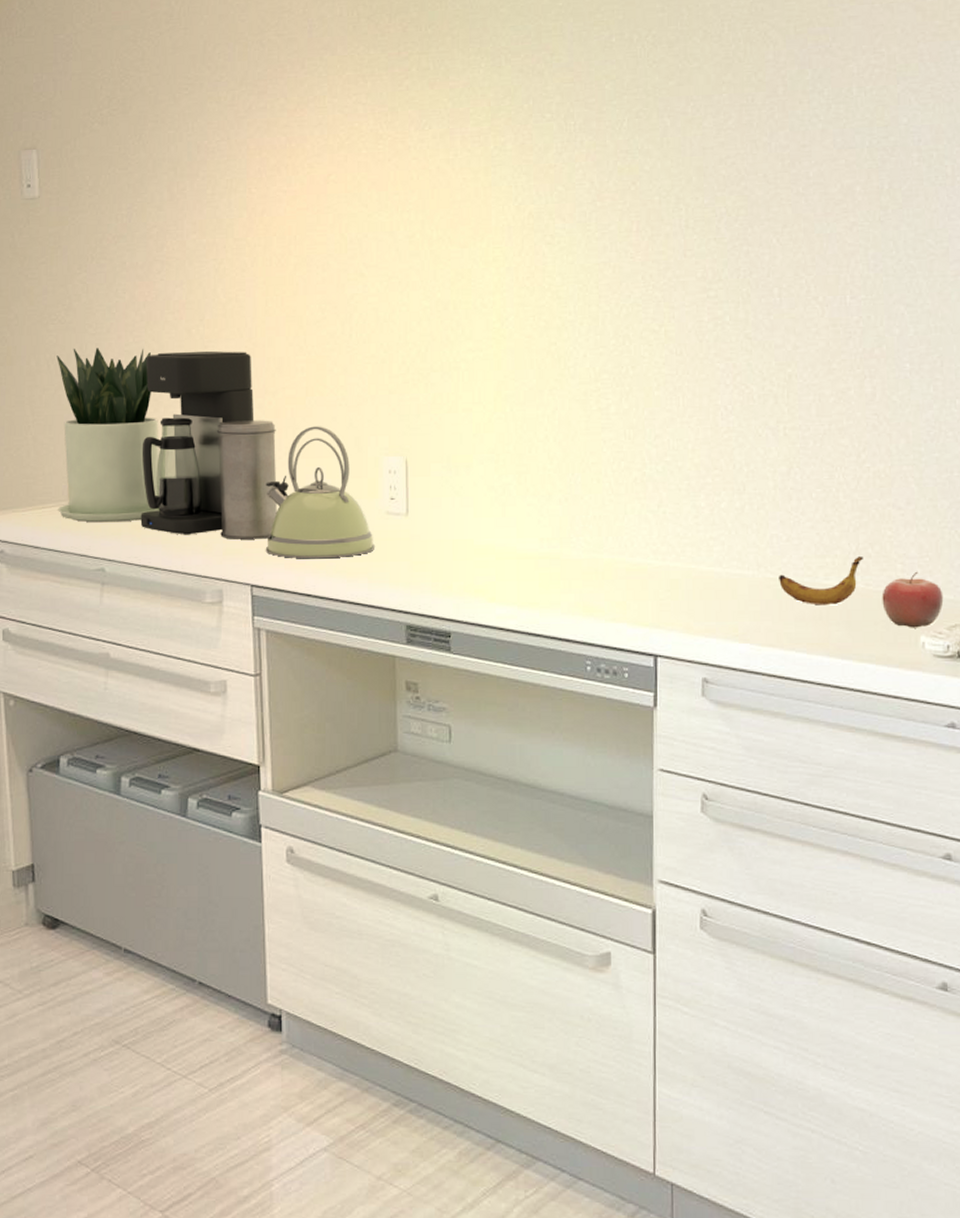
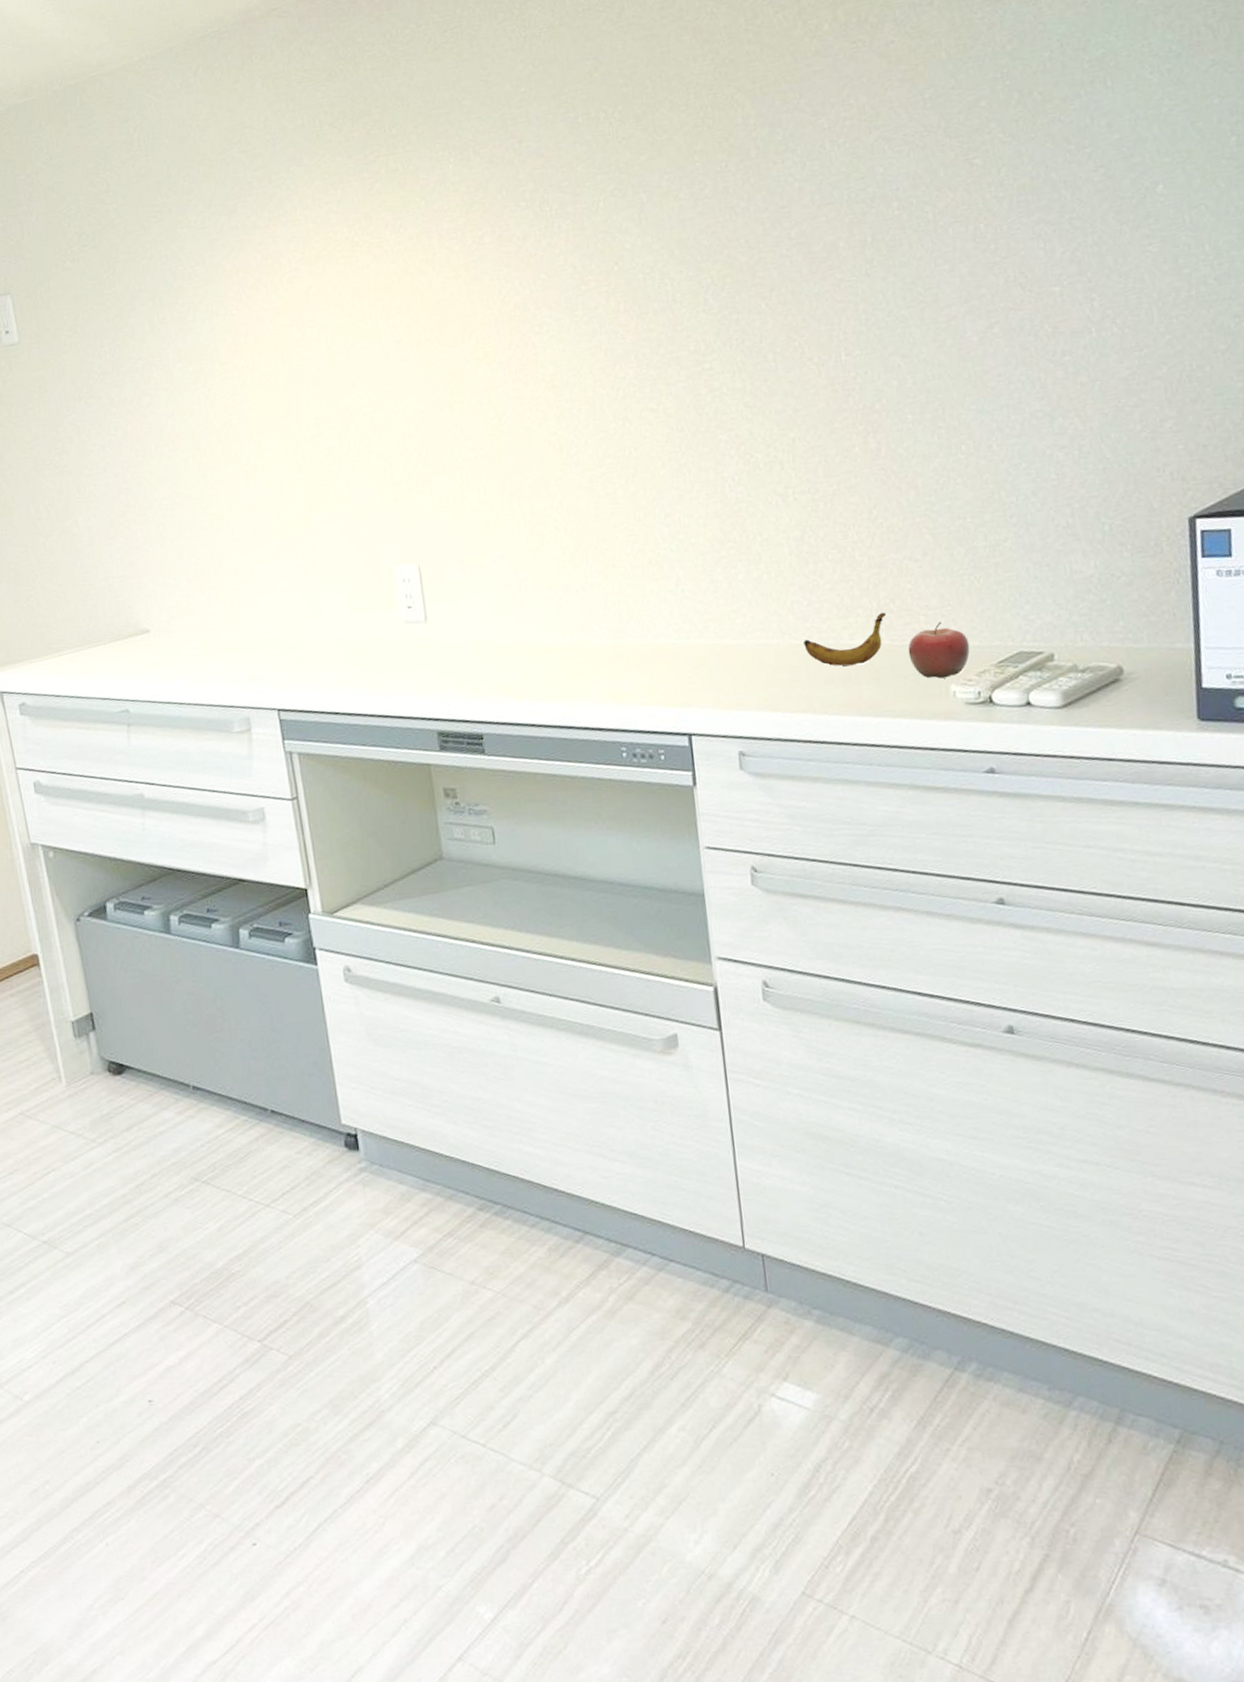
planter: present [57,348,160,523] -> none [55,484,177,666]
coffee maker: present [140,350,255,535] -> none [145,476,262,667]
canister: present [216,420,277,540] -> none [225,542,296,666]
kettle: present [265,426,376,559] -> none [280,542,398,678]

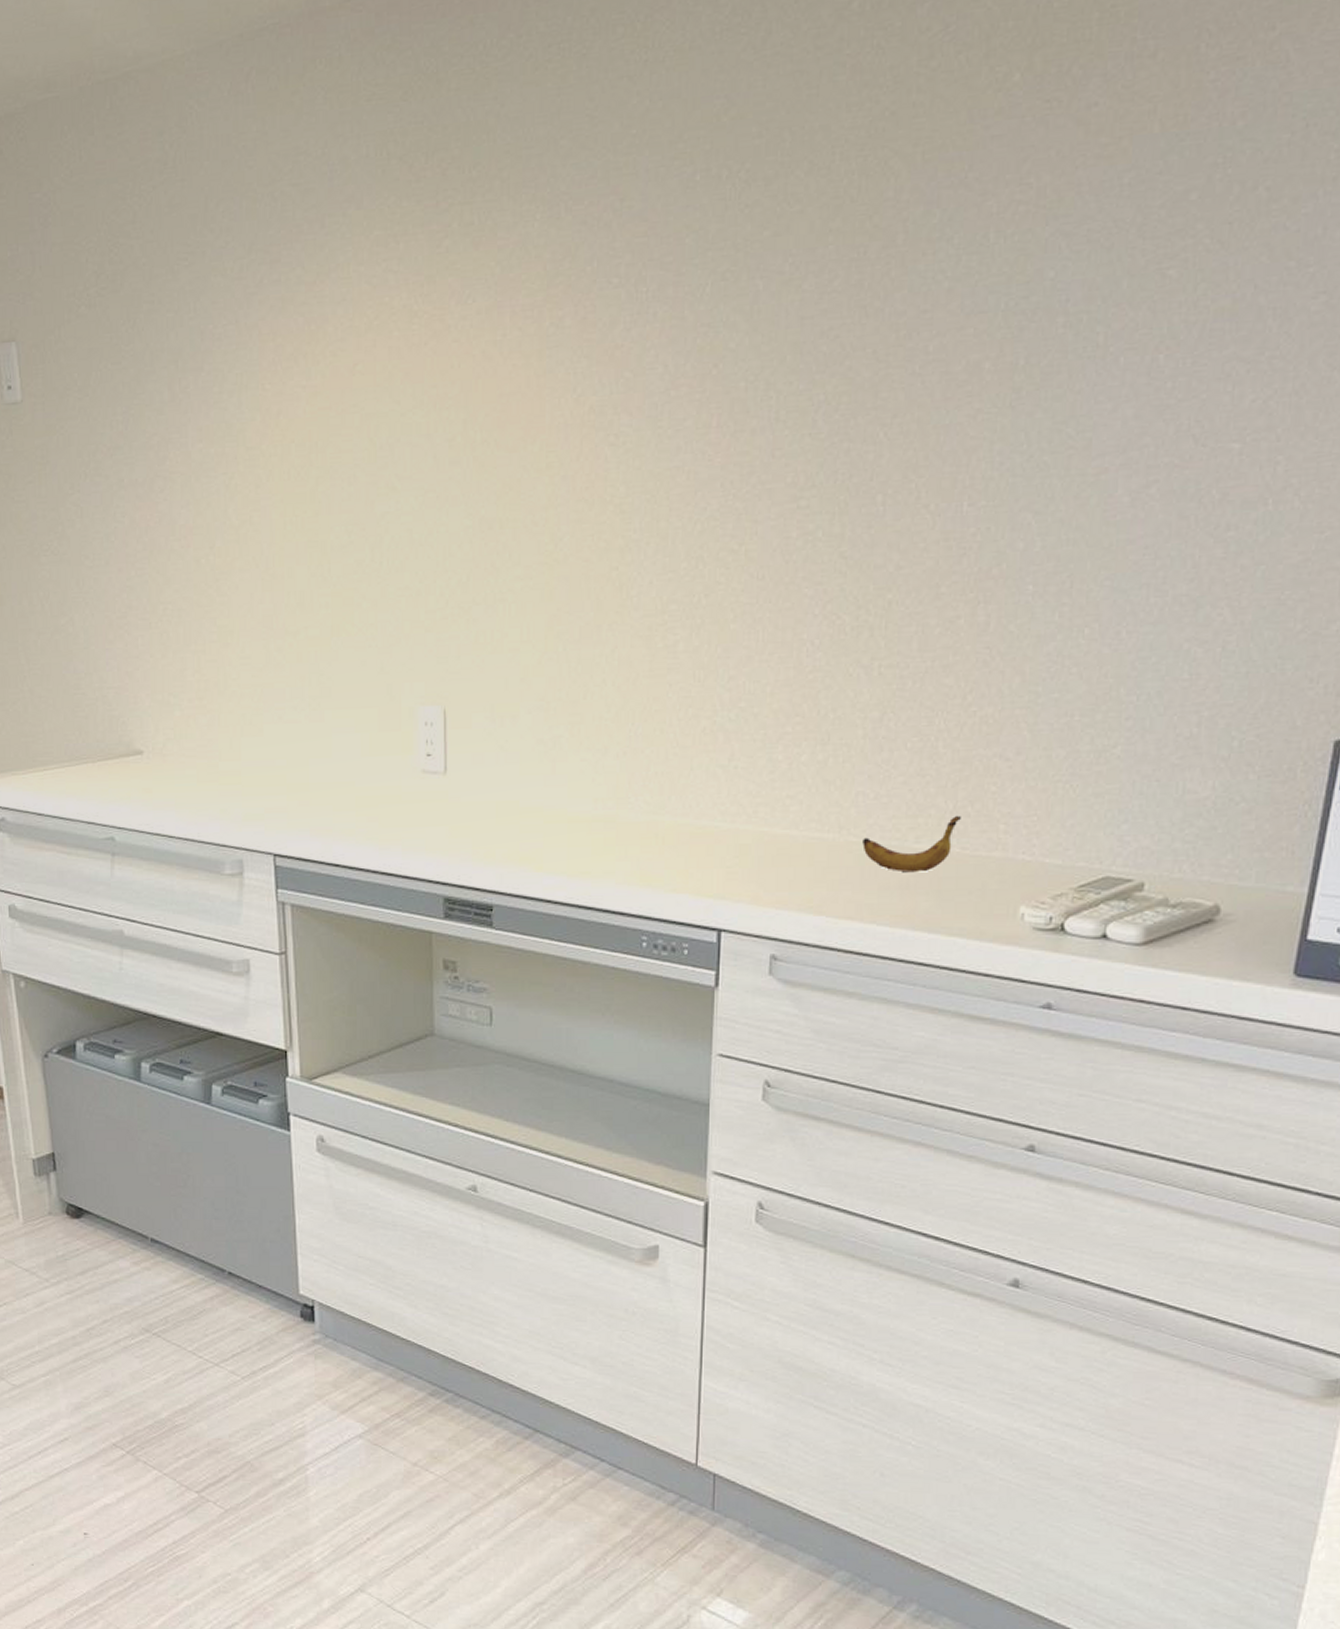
fruit: present [908,621,970,679] -> none [979,832,1050,898]

